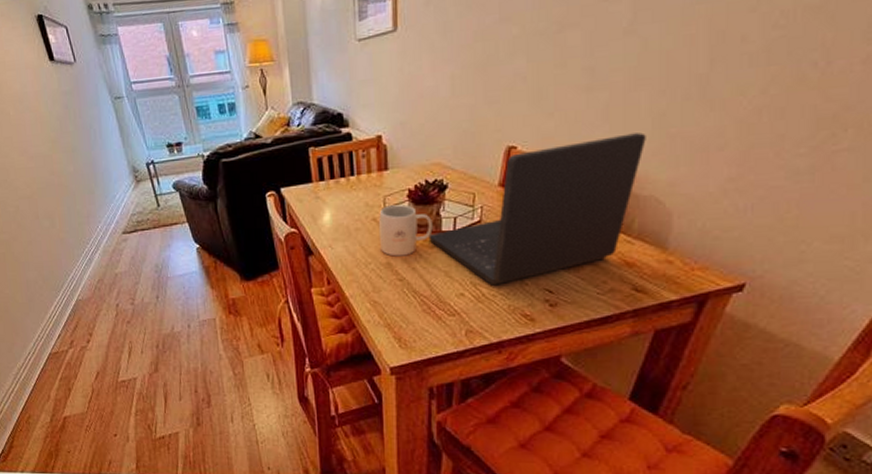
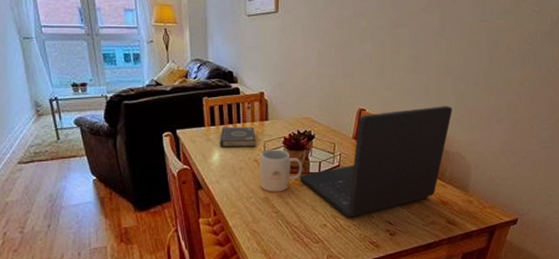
book: none [330,180,374,206] -> present [219,128,256,147]

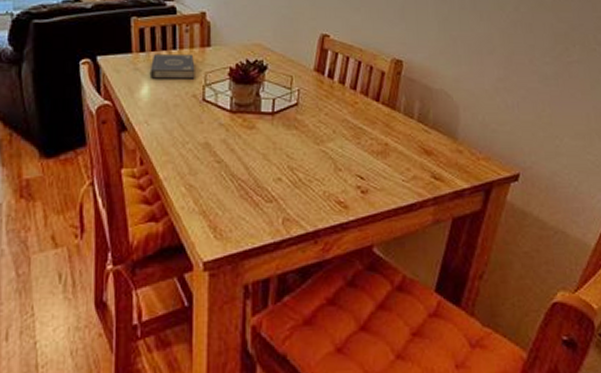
mug: present [259,149,303,192] -> none [198,82,252,136]
laptop: present [299,106,453,218] -> none [248,33,435,170]

